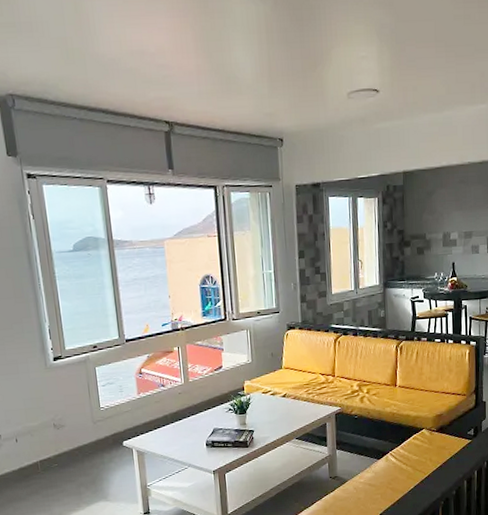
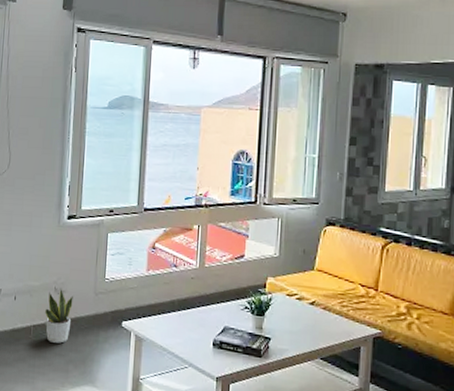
potted plant: none [48,423,76,472] -> present [45,288,73,344]

